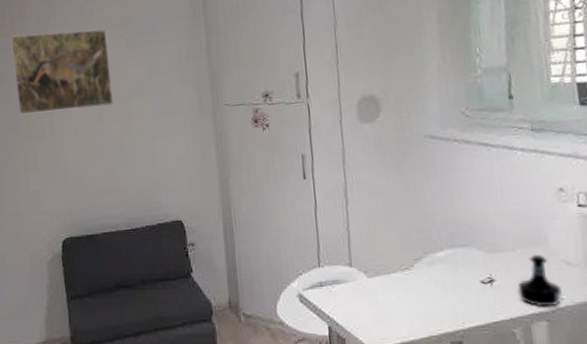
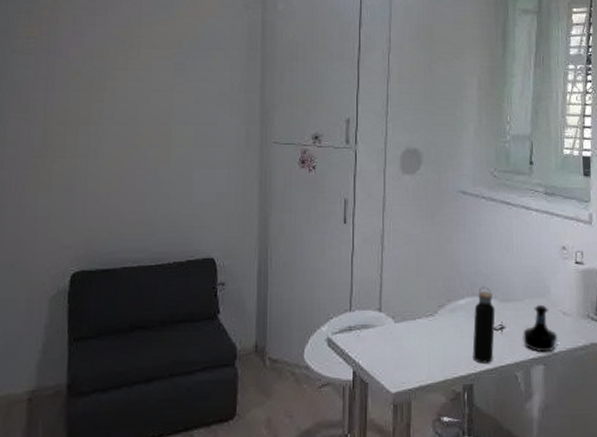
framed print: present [10,29,113,115] -> none [34,39,154,131]
water bottle: none [456,236,484,319] -> present [472,286,496,363]

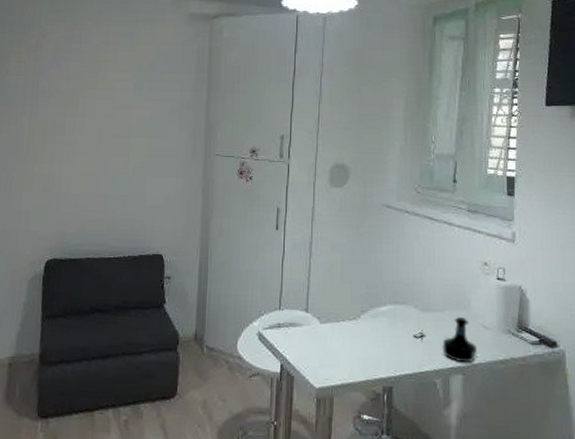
water bottle: present [472,286,496,363] -> none [393,295,416,368]

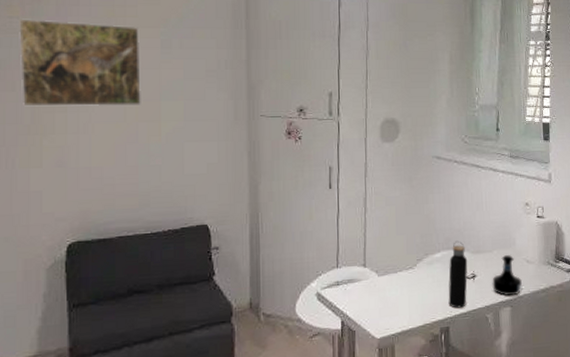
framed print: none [21,63,118,141] -> present [17,19,141,107]
water bottle: none [393,295,416,368] -> present [448,240,468,308]

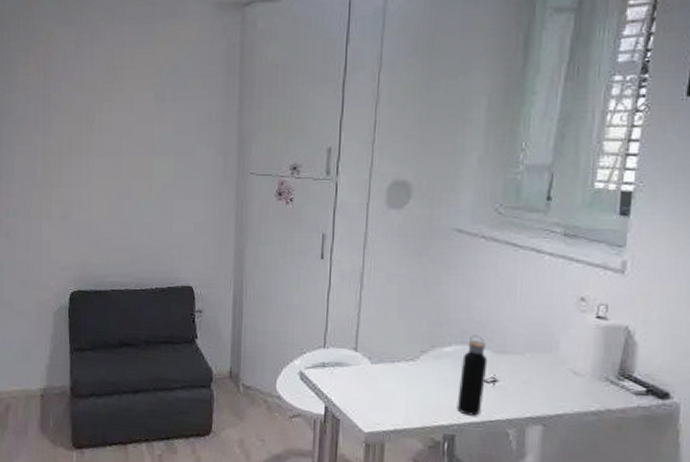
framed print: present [17,19,141,107] -> none [33,74,136,162]
tequila bottle: present [492,254,522,297] -> none [519,360,563,413]

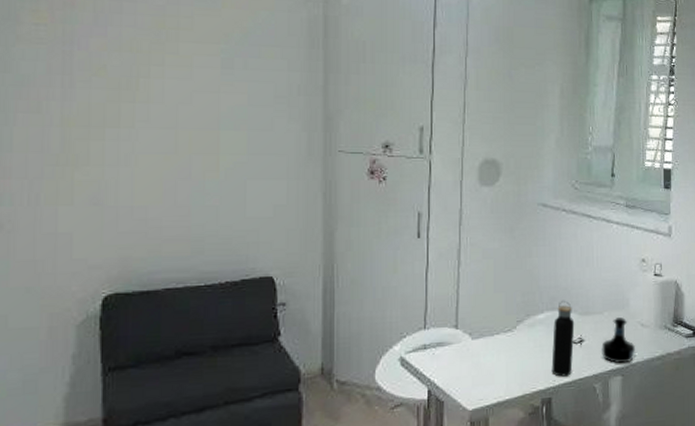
tequila bottle: none [519,360,563,413] -> present [601,316,635,364]

